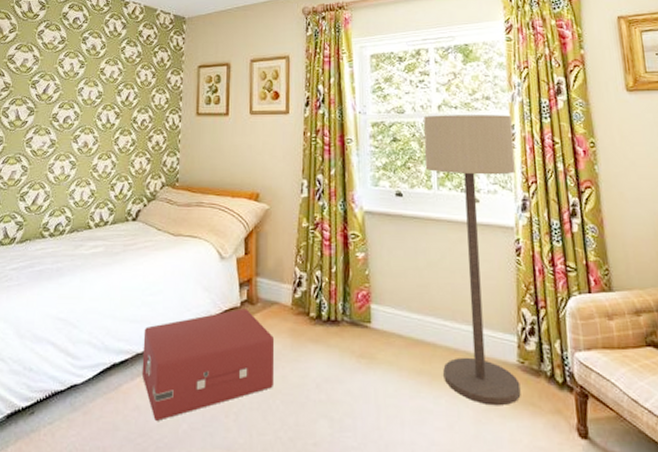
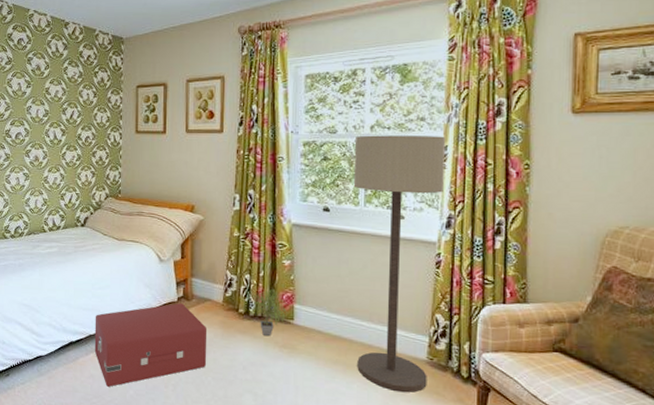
potted plant: none [324,287,365,345] -> present [251,289,288,337]

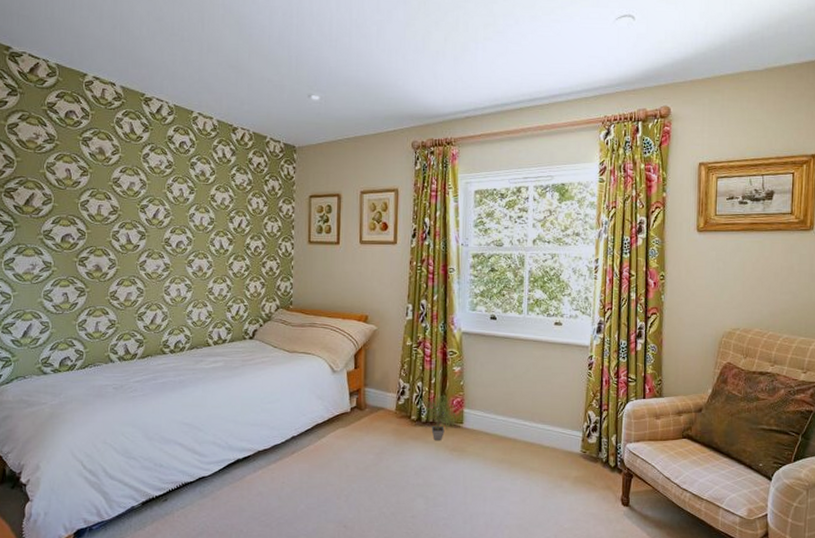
suitcase: present [94,303,208,387] -> none [263,413,380,503]
floor lamp: present [353,135,445,393] -> none [518,248,596,485]

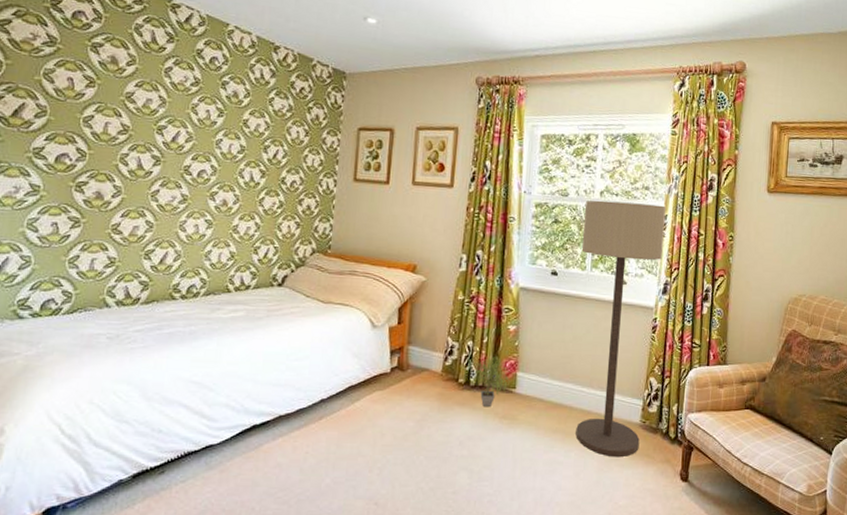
floor lamp: none [518,248,596,485] -> present [576,200,665,458]

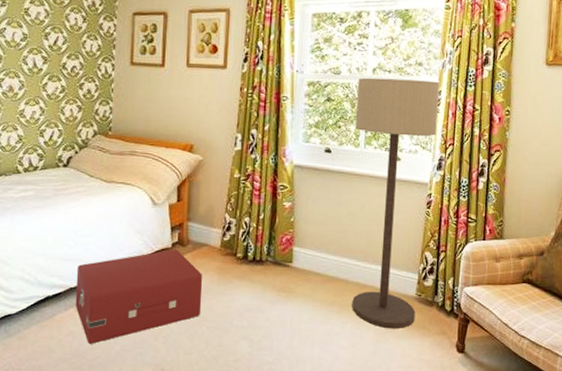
suitcase: none [284,374,423,476] -> present [75,249,203,344]
potted plant: present [473,357,511,408] -> none [250,232,287,281]

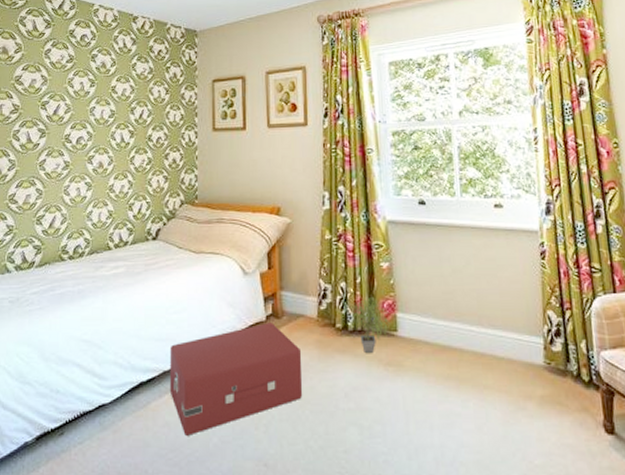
potted plant: none [250,232,287,281] -> present [349,297,391,354]
floor lamp: present [352,77,439,329] -> none [445,118,548,407]

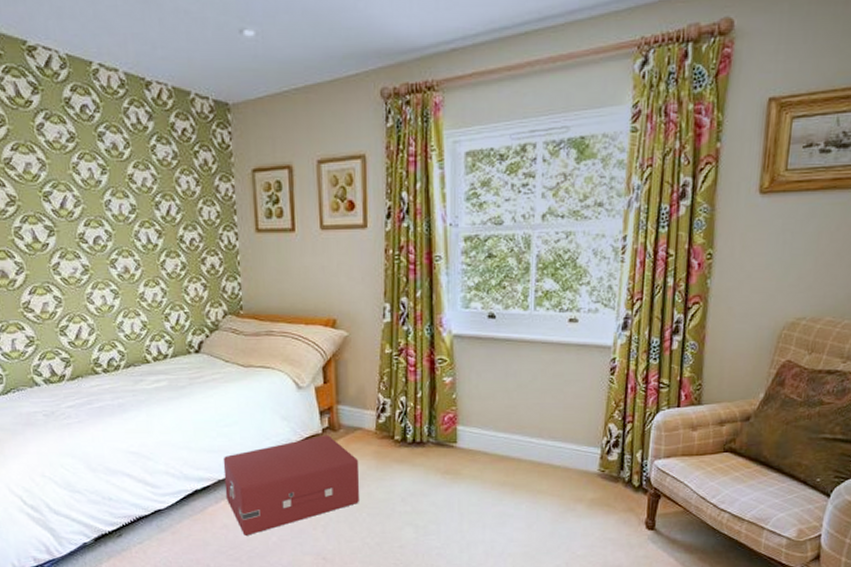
potted plant: present [349,297,391,354] -> none [409,411,451,464]

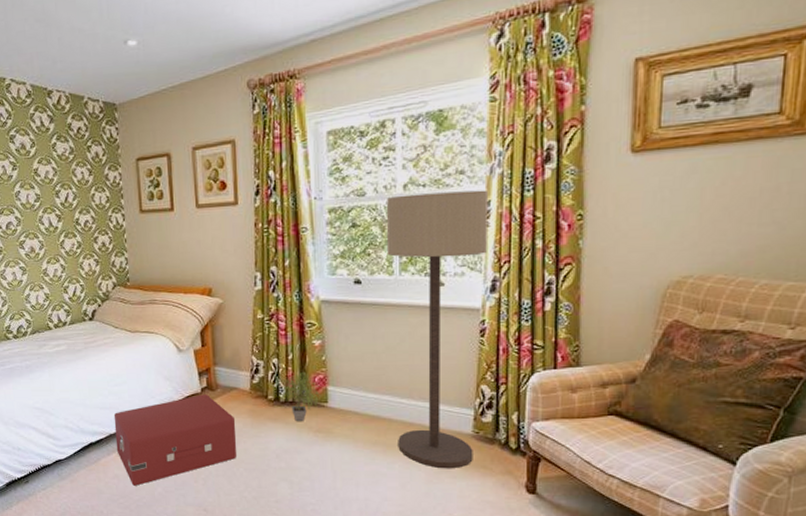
potted plant: none [409,411,451,464] -> present [281,373,322,422]
floor lamp: none [522,224,624,508] -> present [386,190,487,469]

